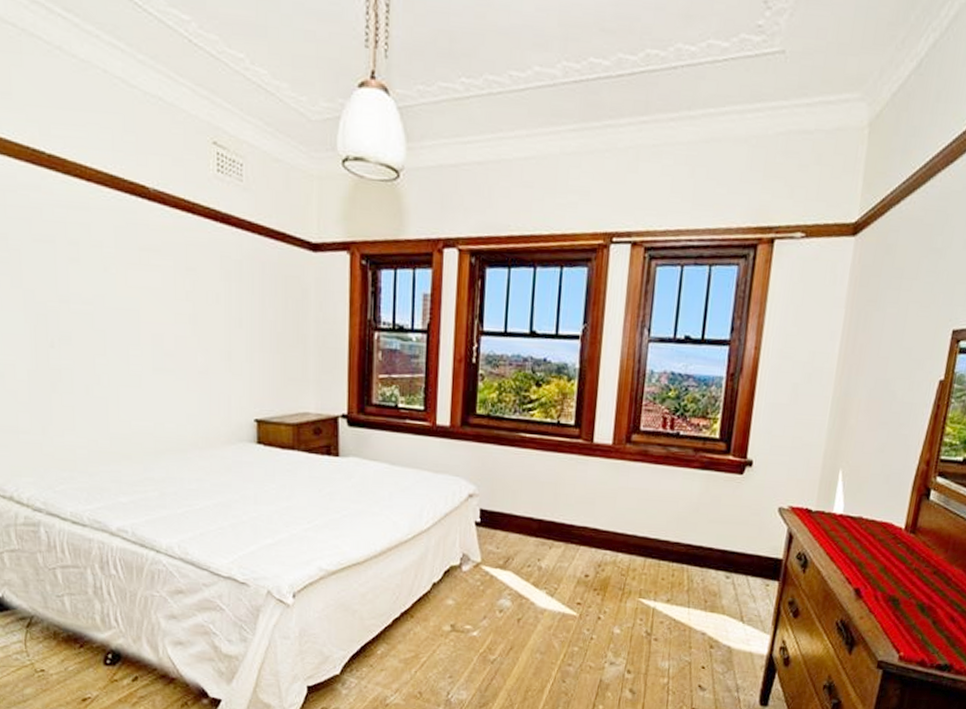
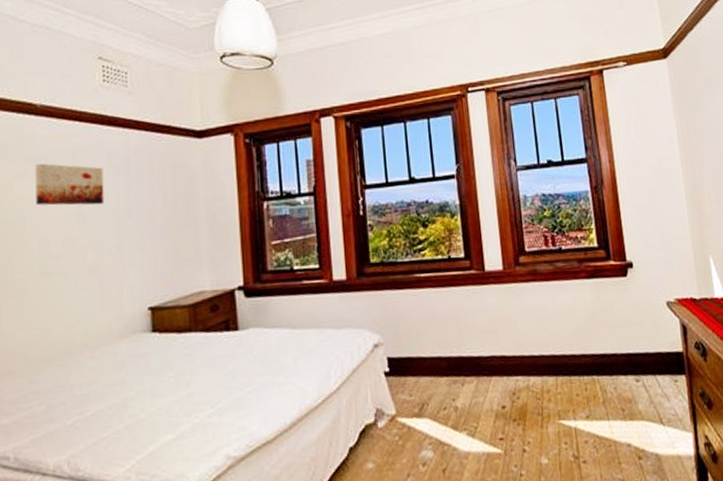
wall art: none [149,253,216,308] -> present [35,163,104,206]

